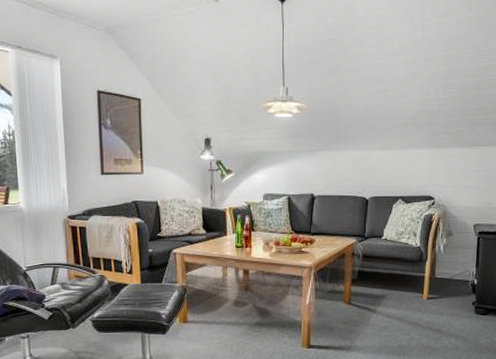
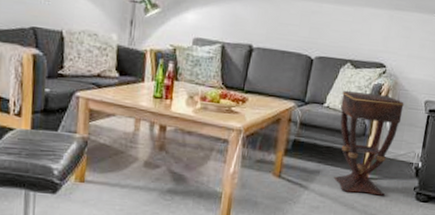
side table: none [397,224,455,312] -> present [334,91,404,196]

